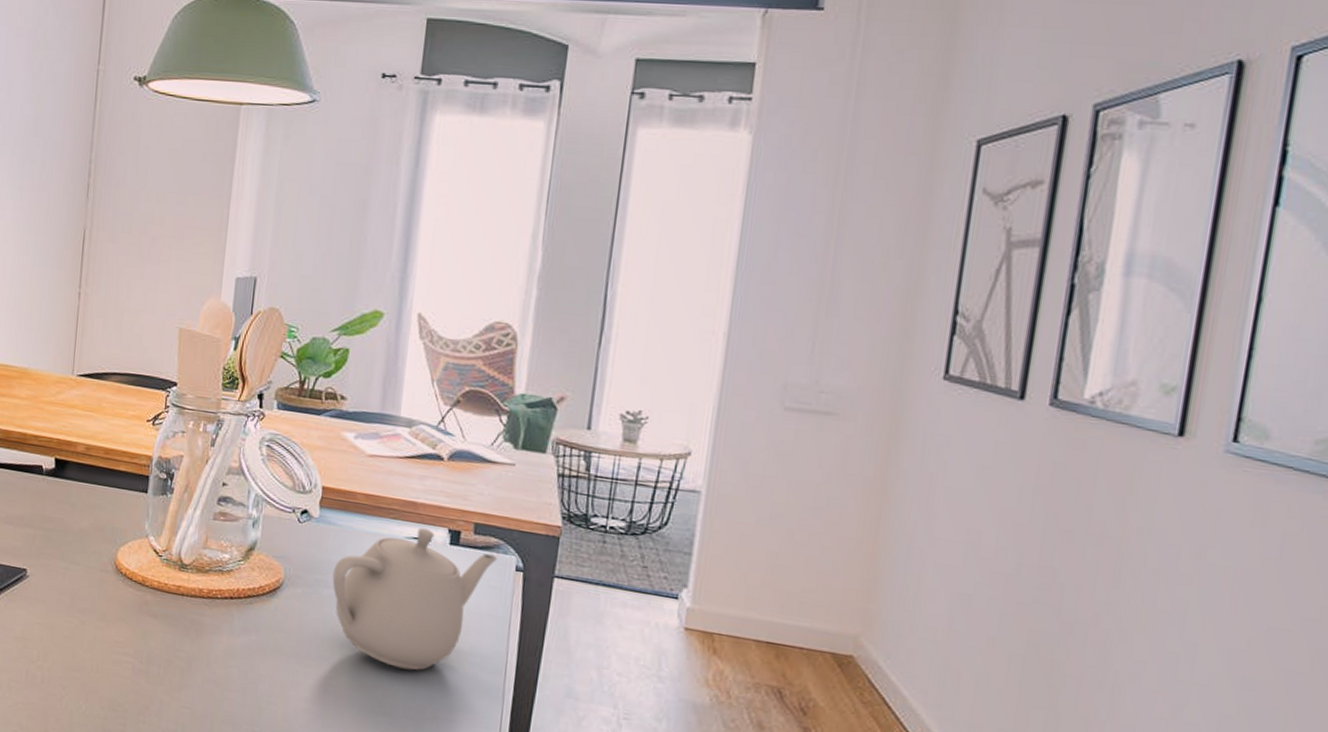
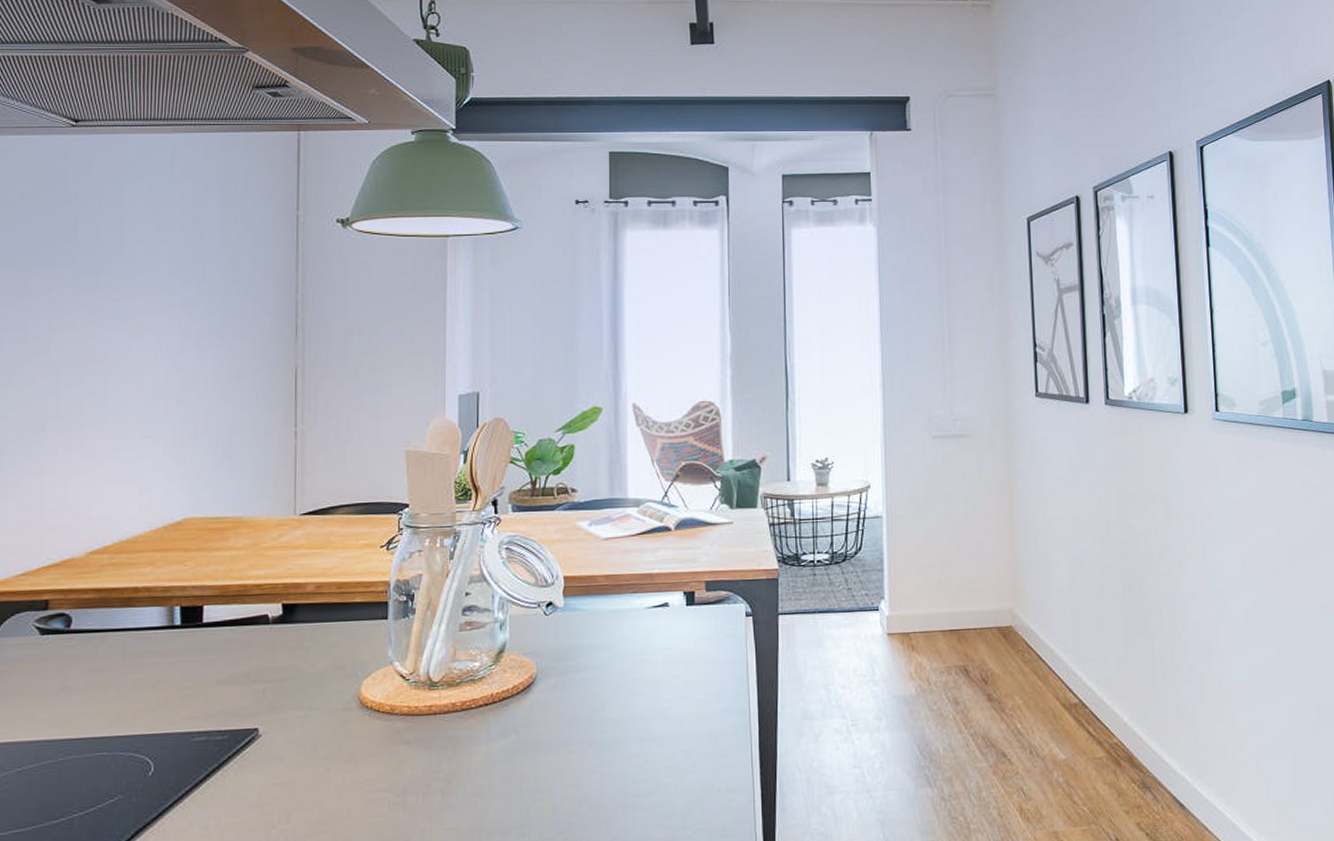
teapot: present [332,527,497,671] -> none [583,595,729,732]

